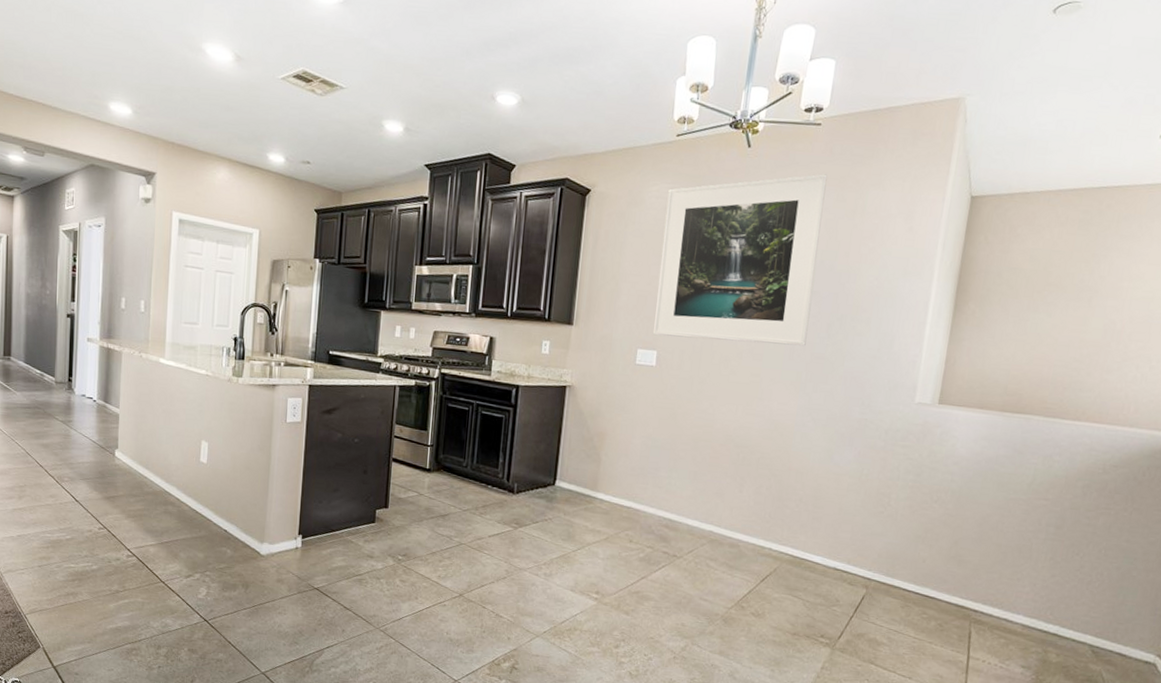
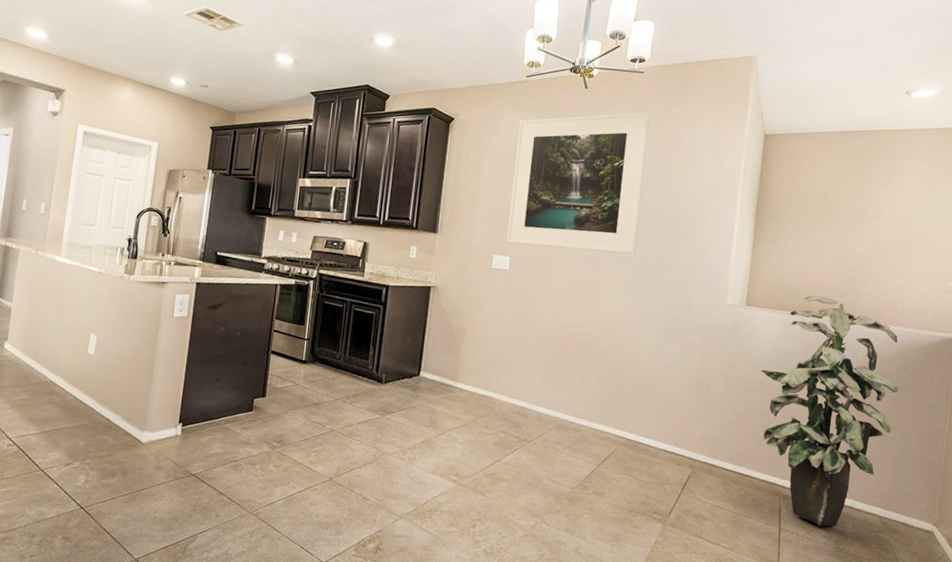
indoor plant: none [953,391,1128,656] -> present [760,295,899,527]

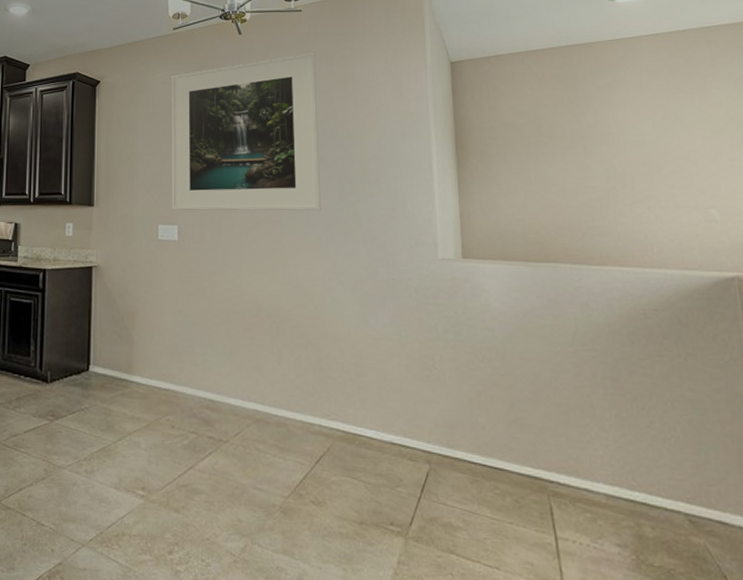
indoor plant: present [760,295,899,527] -> none [494,239,678,532]

